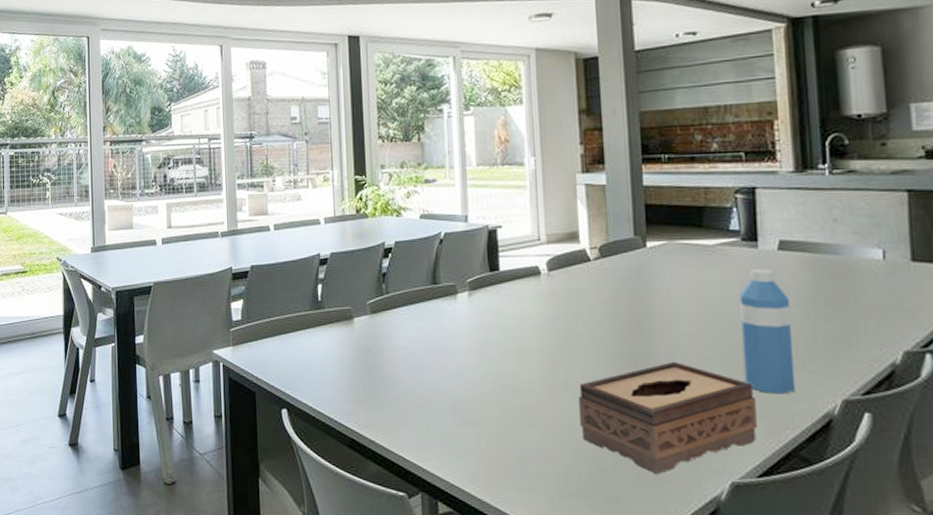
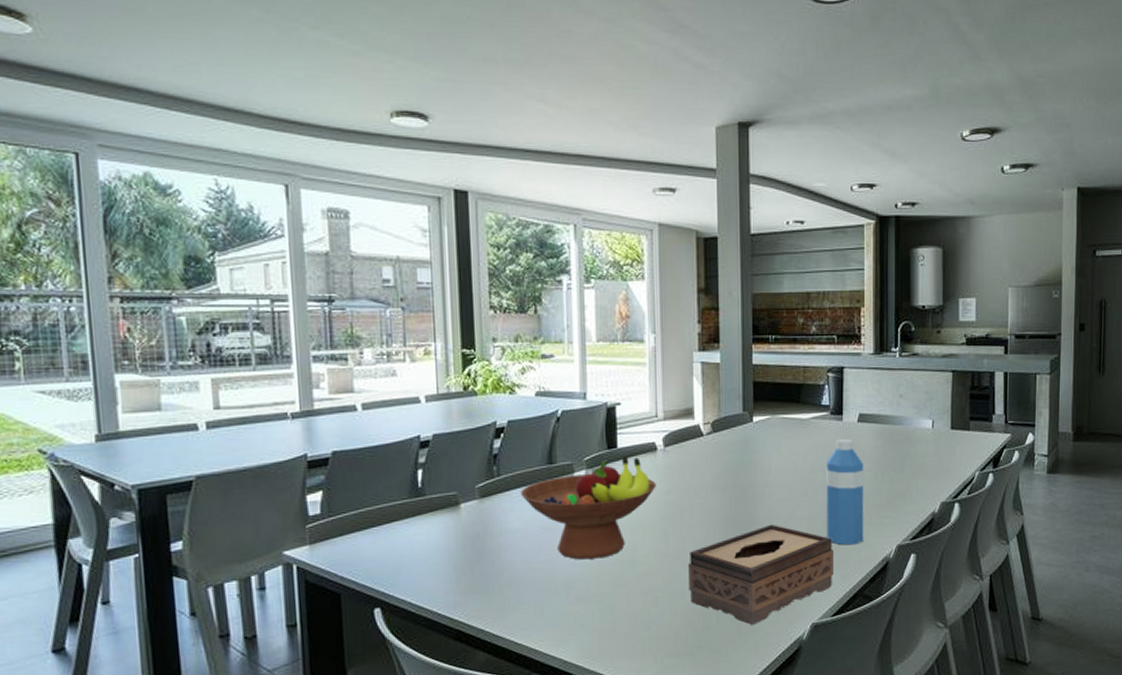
fruit bowl: none [406,278,541,382] -> present [520,455,656,560]

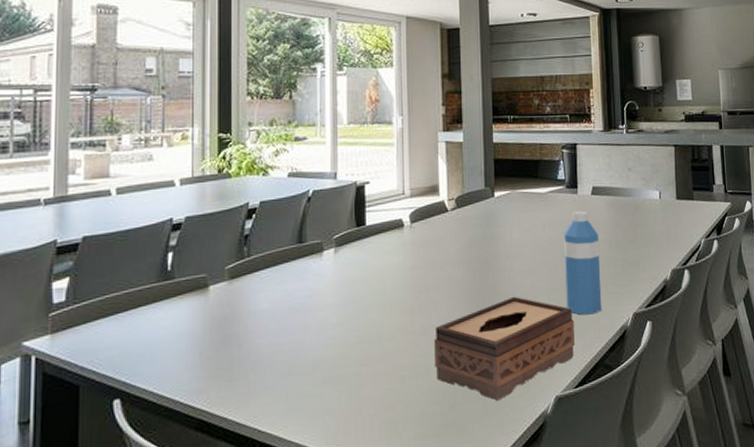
fruit bowl: present [520,455,656,560] -> none [269,232,403,340]

